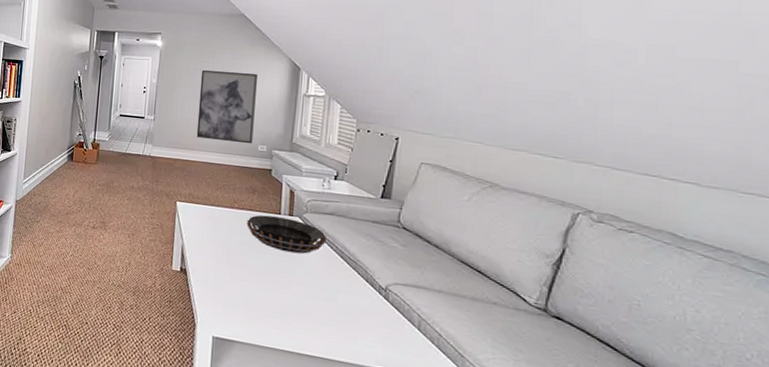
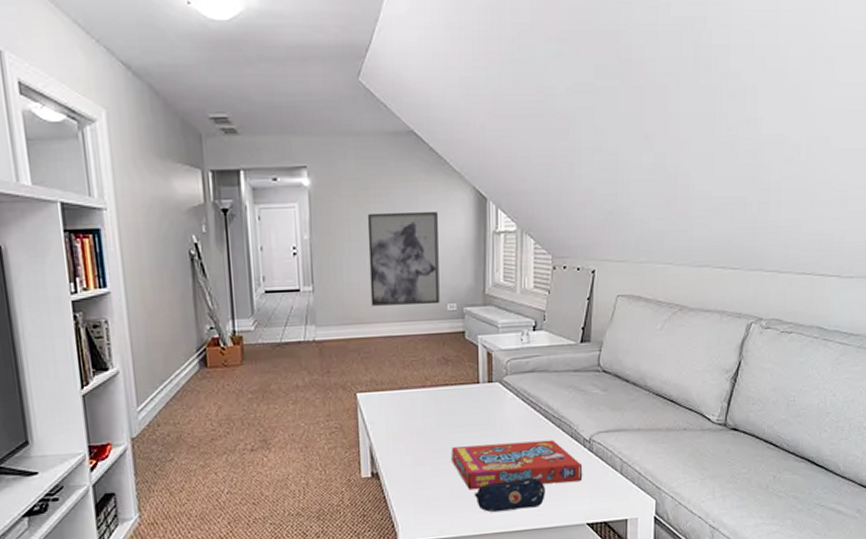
decorative bowl: present [246,215,328,254] -> none [442,386,531,426]
snack box: none [250,263,377,325] -> present [451,440,583,490]
pencil case: none [267,303,337,338] -> present [474,477,545,512]

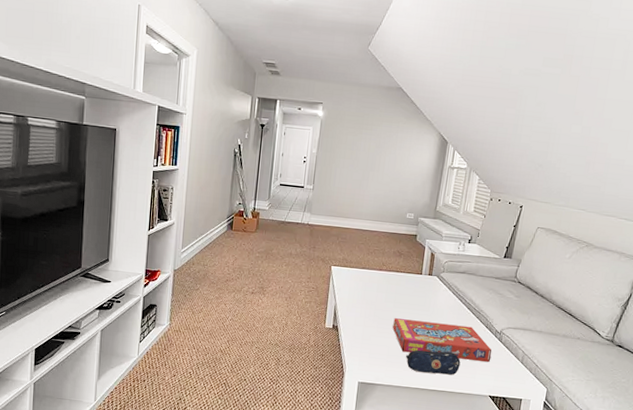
wall art: present [367,211,440,306] -> none [352,141,410,212]

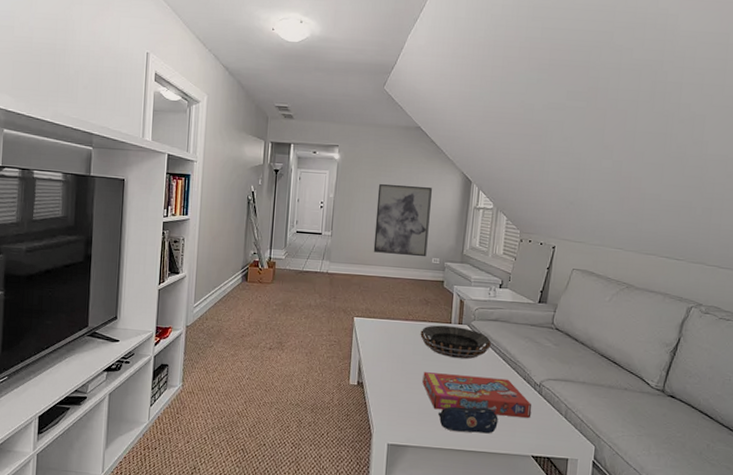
wall art: none [352,141,410,212] -> present [373,183,432,257]
decorative bowl: none [392,275,459,308] -> present [420,325,492,360]

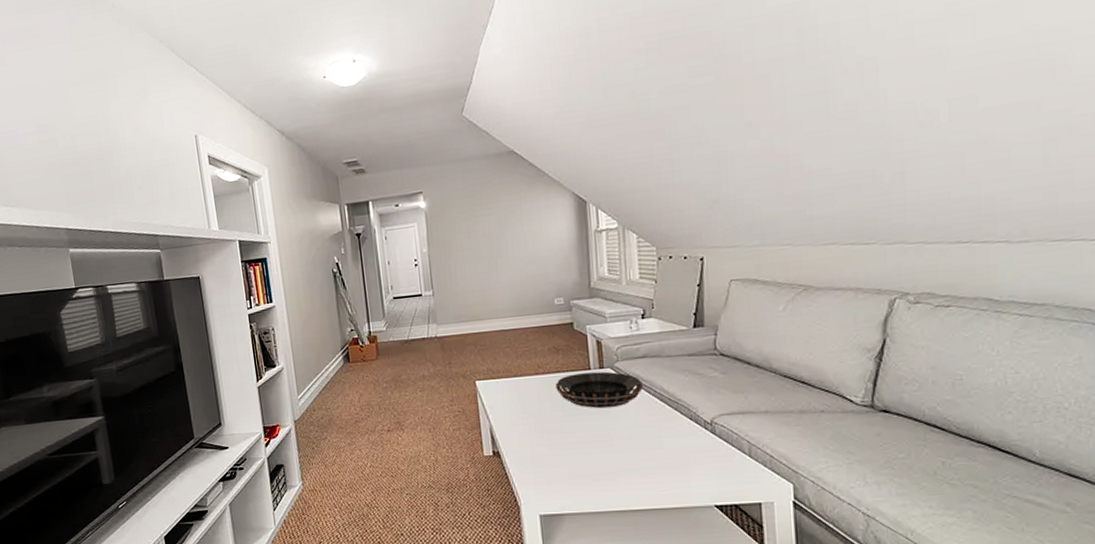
wall art: present [373,183,432,257] -> none [476,218,547,305]
snack box: present [422,372,532,418] -> none [567,422,707,470]
pencil case: present [437,406,498,434] -> none [592,458,667,491]

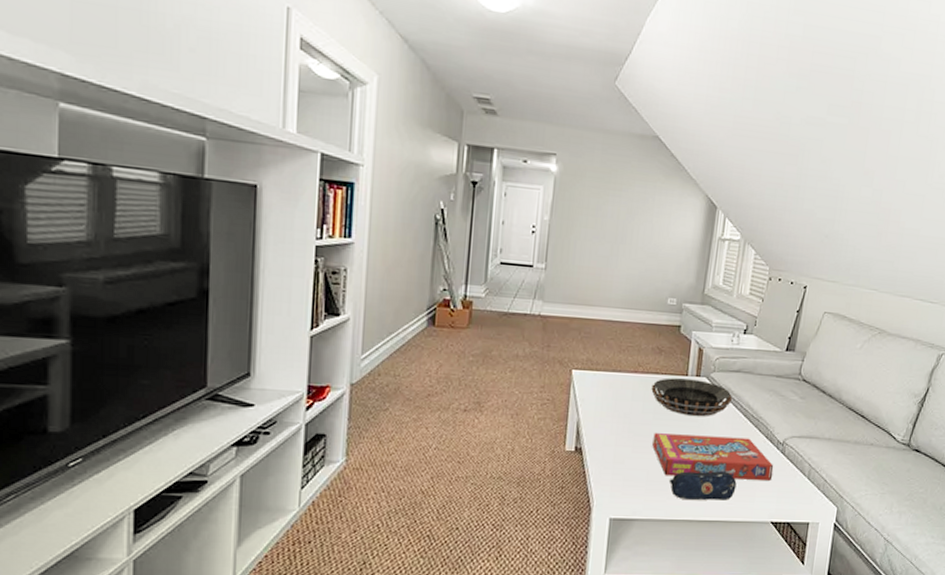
snack box: none [567,422,707,470] -> present [652,433,774,480]
pencil case: none [592,458,667,491] -> present [668,471,737,501]

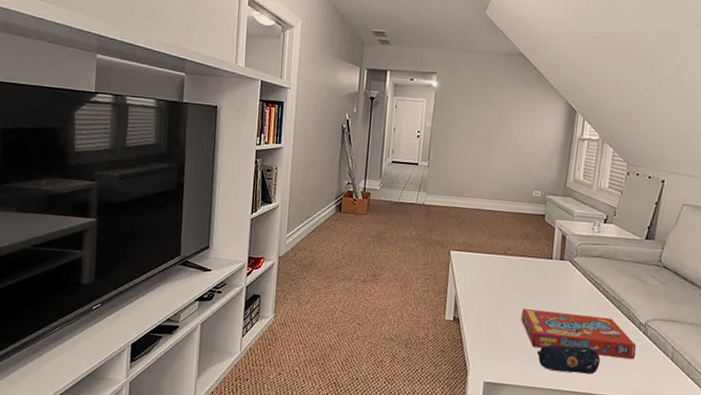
decorative bowl: present [651,378,733,417] -> none [519,260,595,297]

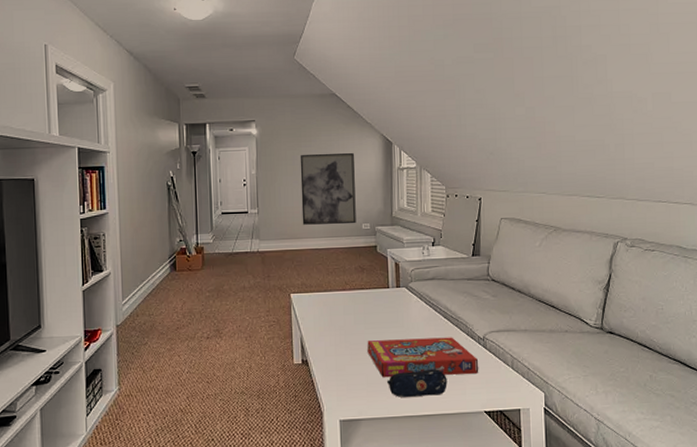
wall art: none [471,112,534,190] -> present [300,153,356,225]

